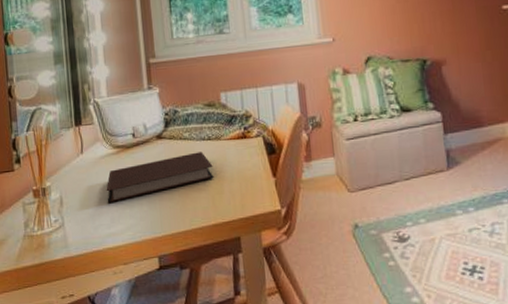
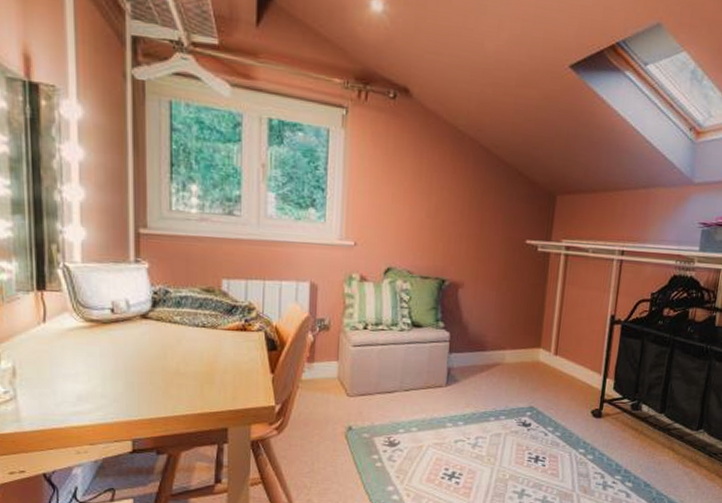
notebook: present [106,152,214,204] -> none [73,338,205,381]

